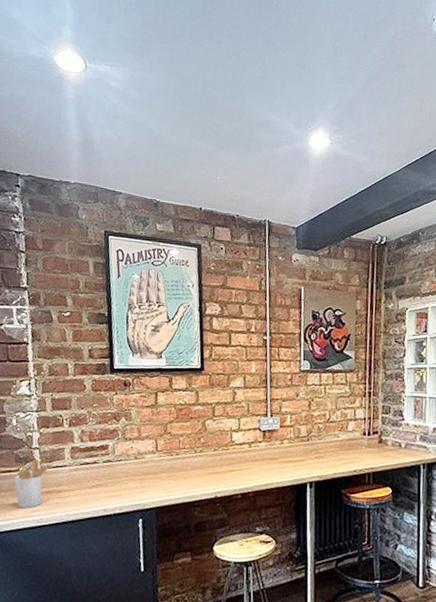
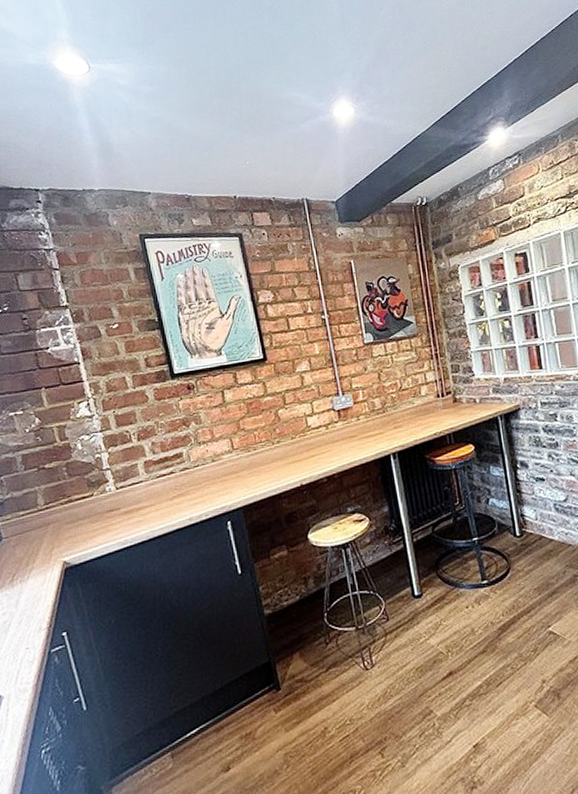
utensil holder: present [14,459,54,509] -> none [90,480,129,534]

